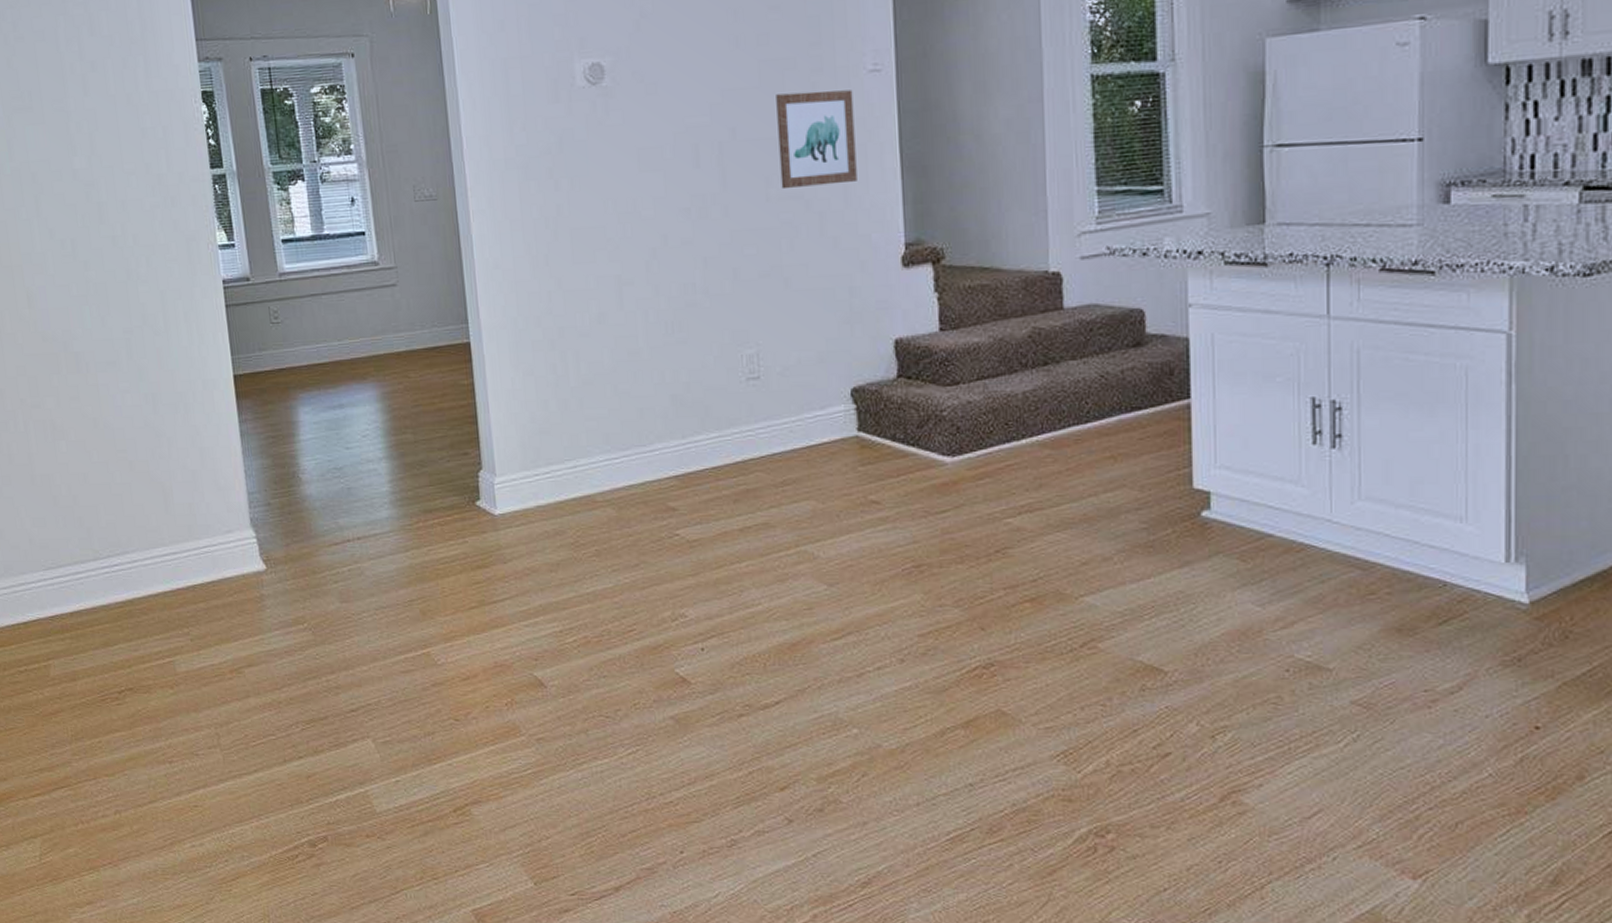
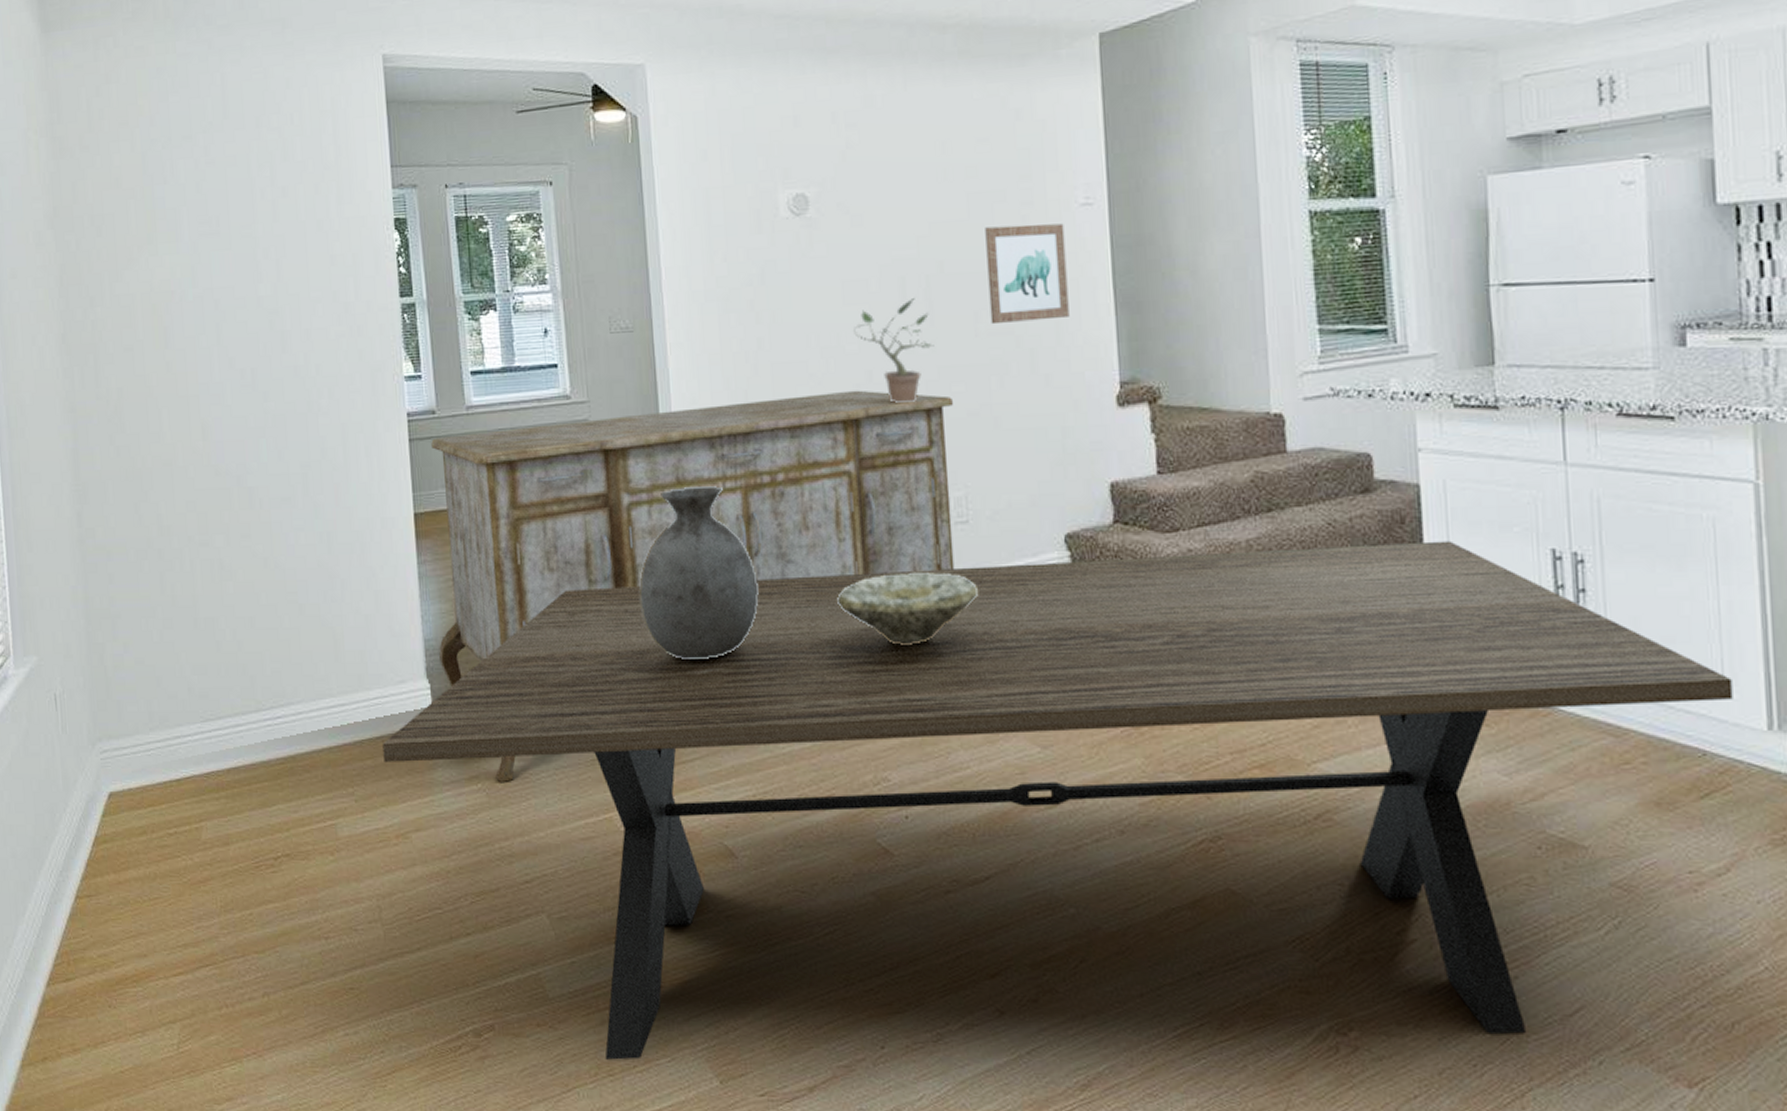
dining table: none [214,390,1475,866] -> present [382,540,1733,1060]
sideboard: none [247,253,747,622] -> present [431,390,955,782]
vase: none [449,347,563,509] -> present [639,486,759,661]
bowl: none [636,426,769,493] -> present [837,573,978,645]
potted plant: none [649,165,727,267] -> present [854,298,934,404]

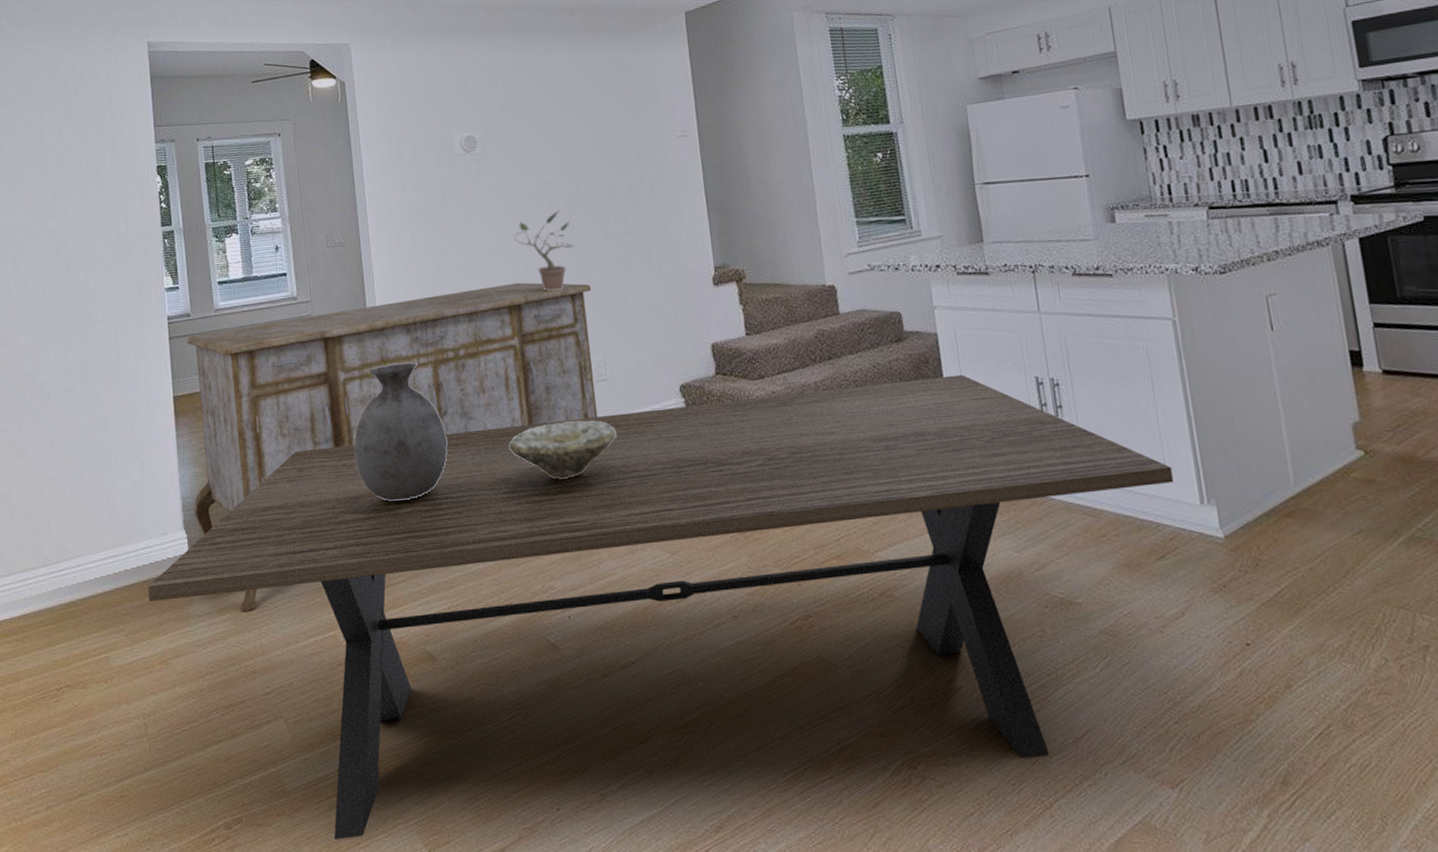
wall art: present [985,223,1070,325] -> none [609,151,675,228]

